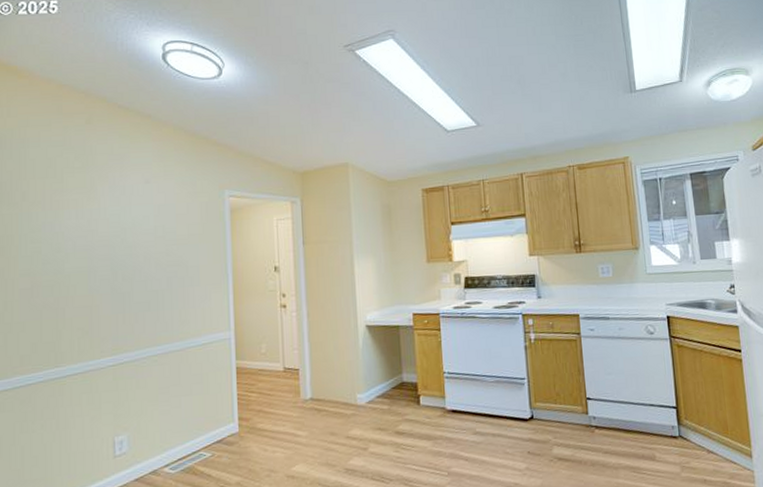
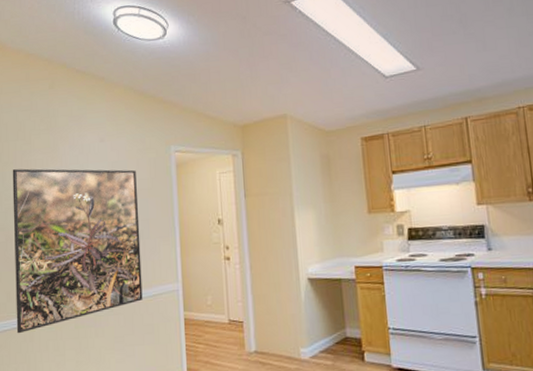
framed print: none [40,209,191,388] -> present [12,168,143,334]

